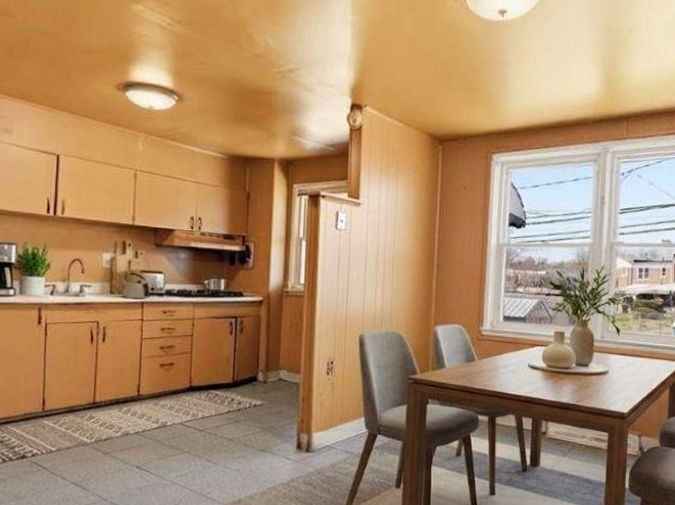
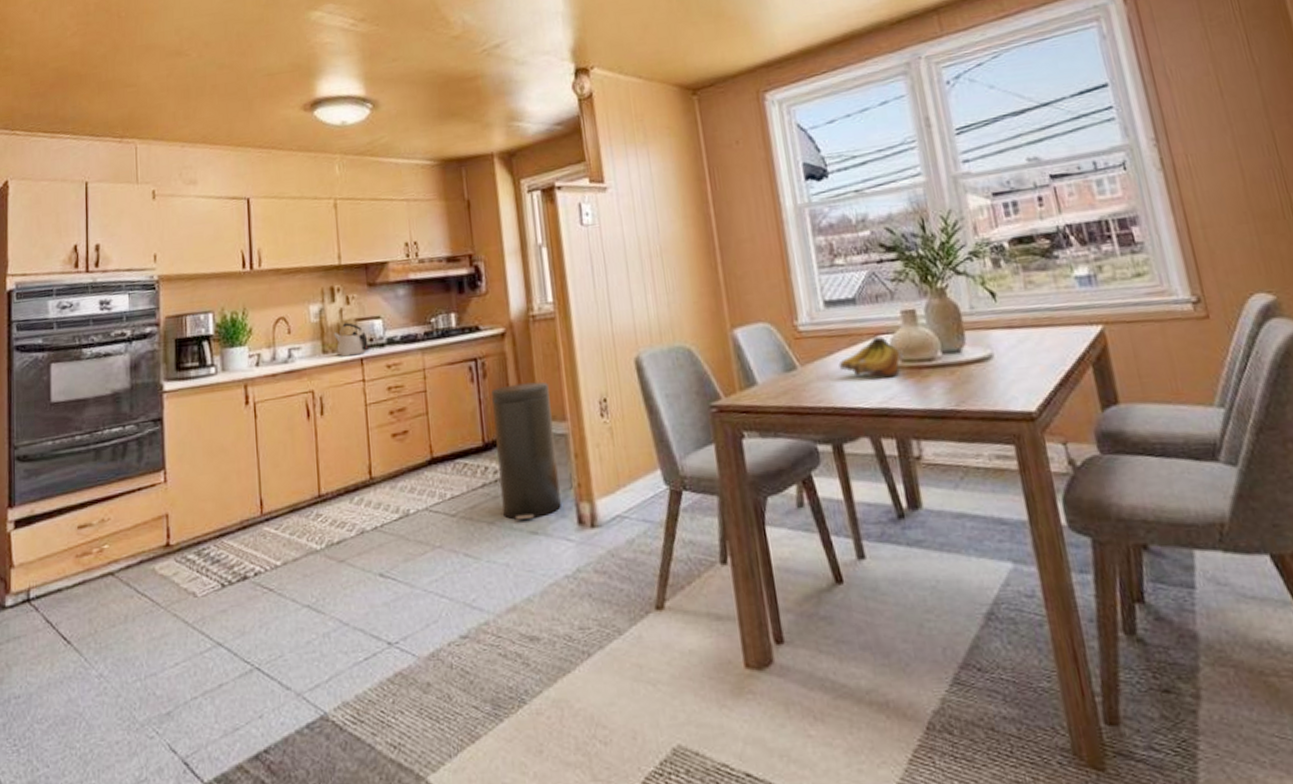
pedal bin: none [241,341,290,440] -> present [490,381,561,520]
fruit: none [504,347,548,377] -> present [838,337,901,378]

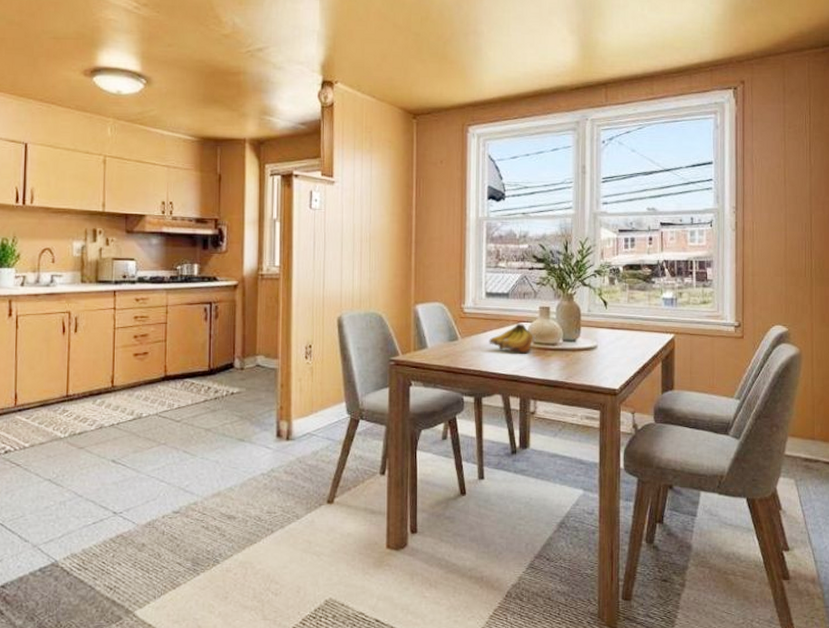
kettle: present [333,322,369,357] -> none [92,260,122,288]
pedal bin: present [490,381,561,520] -> none [219,326,267,429]

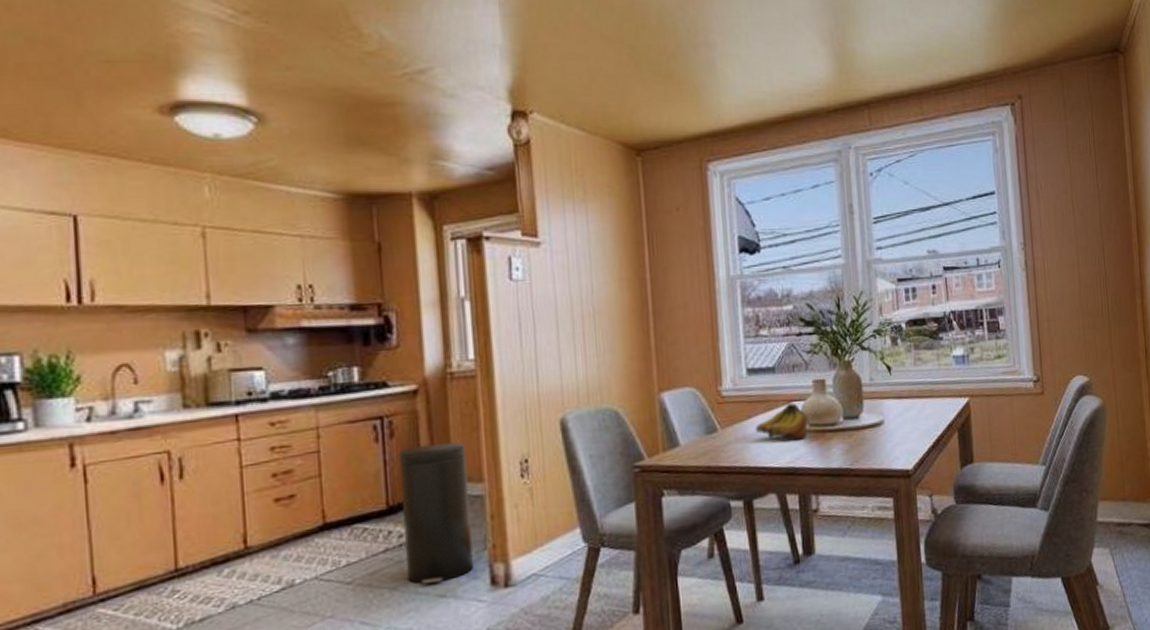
pedal bin: none [219,326,267,429] -> present [398,442,473,584]

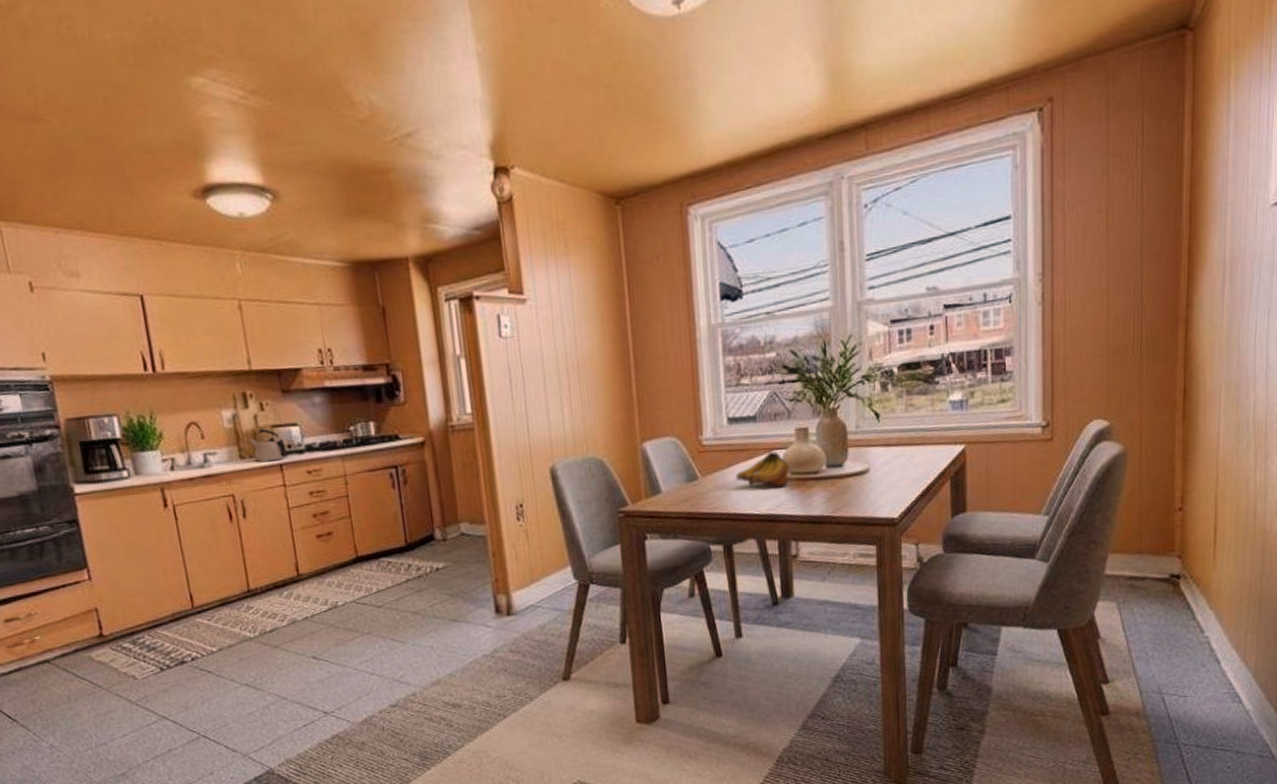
kettle: none [198,373,246,413] -> present [249,429,287,463]
pedal bin: present [398,442,473,584] -> none [412,488,480,610]

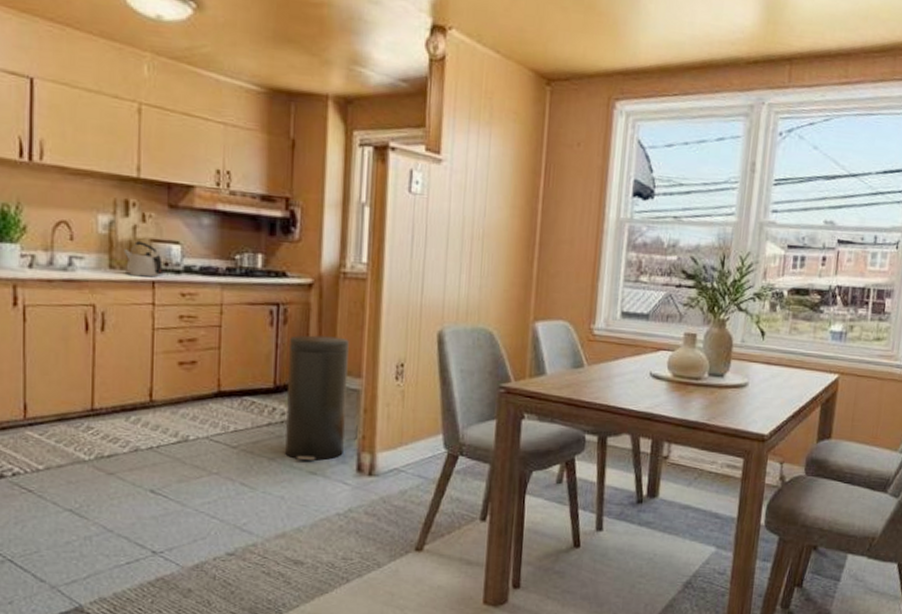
pedal bin: none [412,488,480,610] -> present [285,335,349,461]
fruit: present [735,451,790,488] -> none [620,352,674,388]

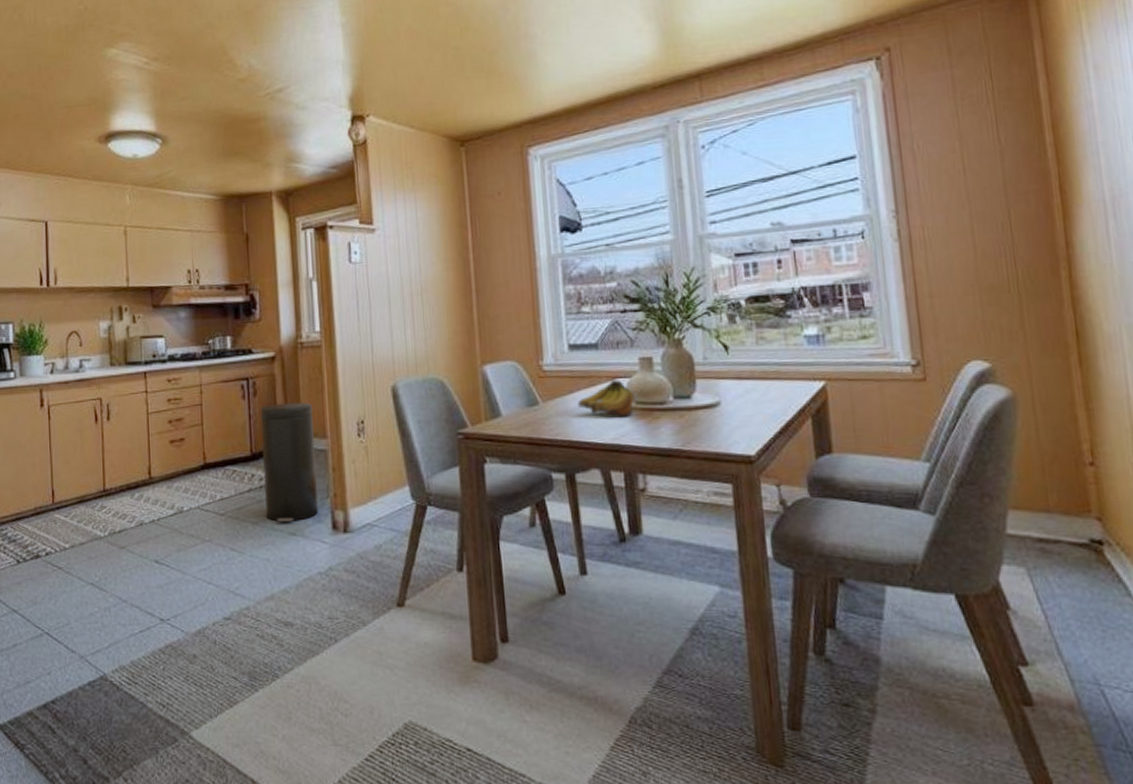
kettle: present [123,241,163,277] -> none [120,339,152,370]
fruit: none [620,352,674,388] -> present [577,380,635,417]

